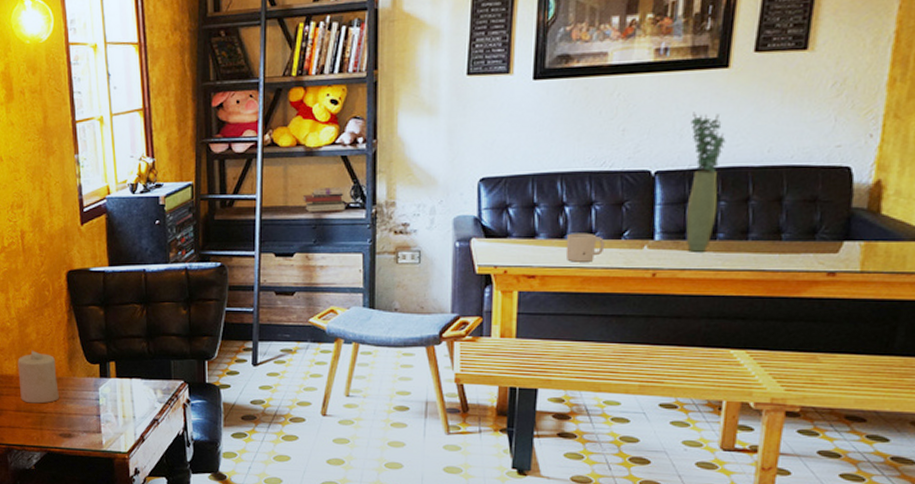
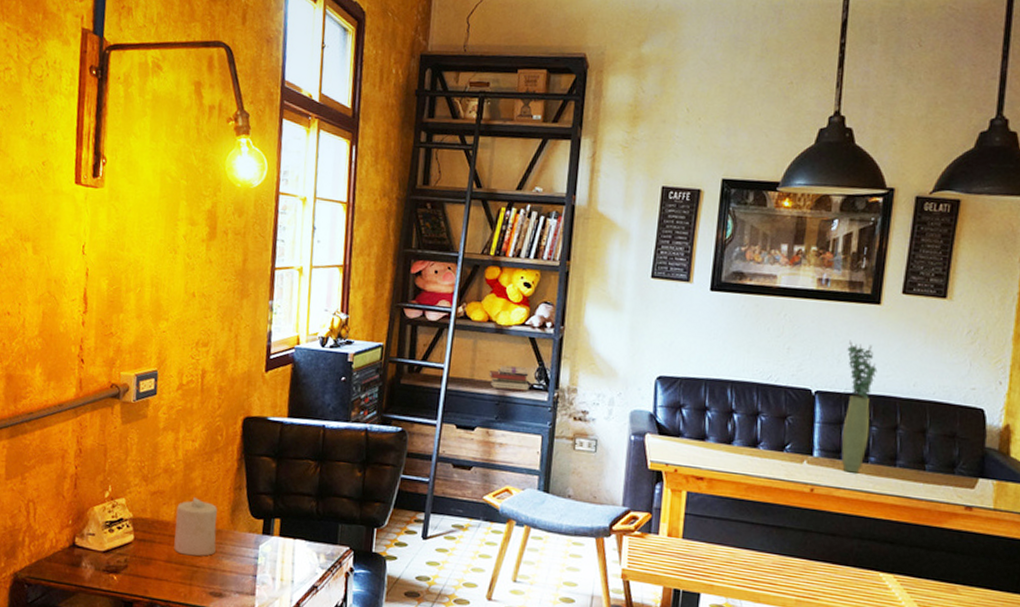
mug: present [565,233,605,262] -> none [732,440,769,471]

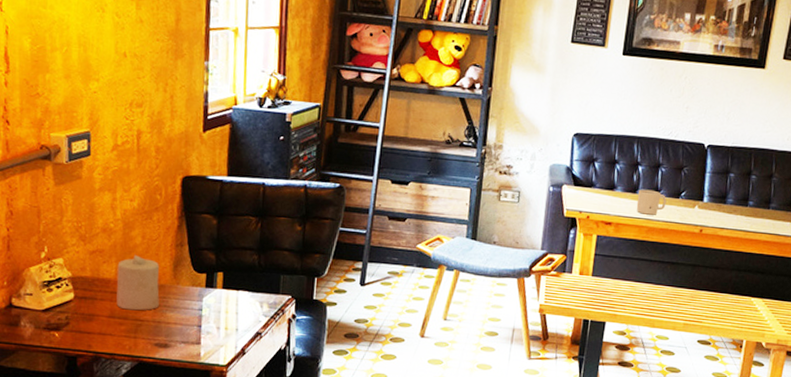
books: present [488,365,529,392] -> none [421,124,459,149]
mug: none [732,440,769,471] -> present [636,189,667,215]
vase: present [841,340,878,473] -> none [726,100,759,215]

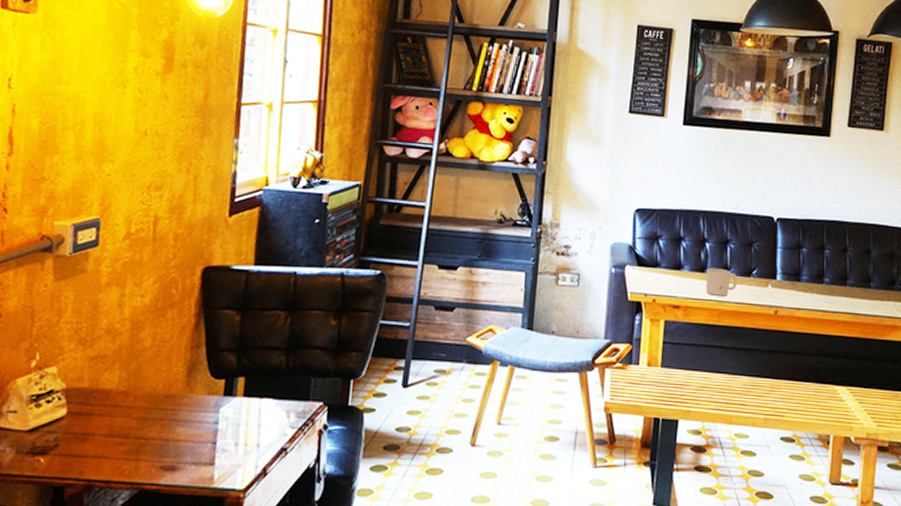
candle: present [116,254,160,311] -> none [116,359,171,427]

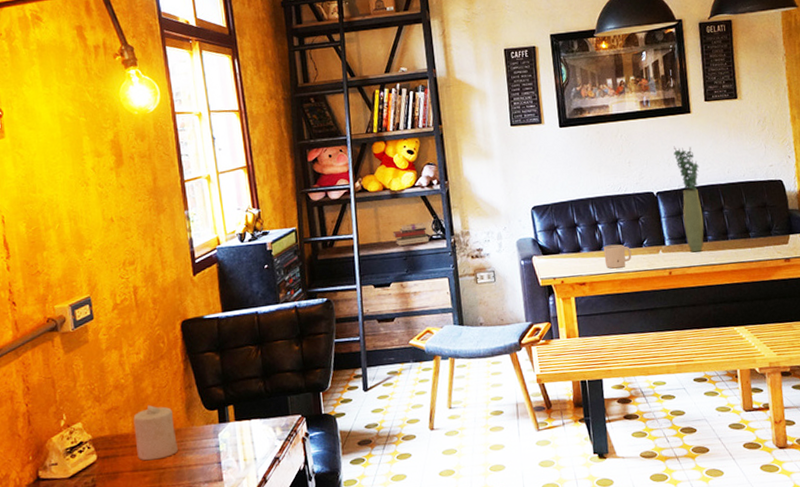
candle: none [116,359,171,427] -> present [133,404,178,461]
books: none [471,202,512,229] -> present [392,222,428,247]
vase: none [800,170,829,294] -> present [673,146,704,253]

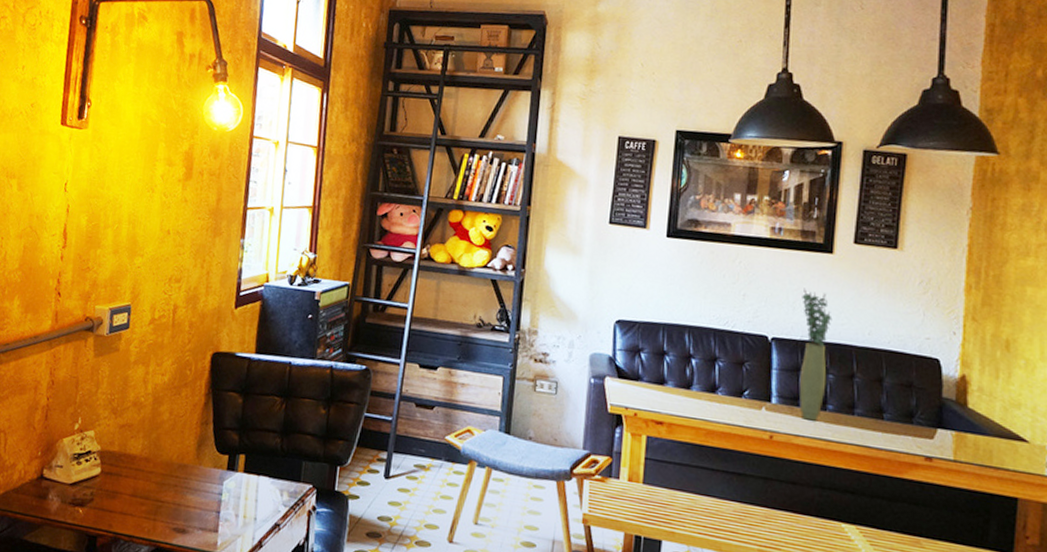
candle: present [133,404,178,461] -> none [139,430,184,491]
books: present [392,222,428,247] -> none [451,306,491,333]
mug: present [603,244,632,269] -> none [691,385,727,416]

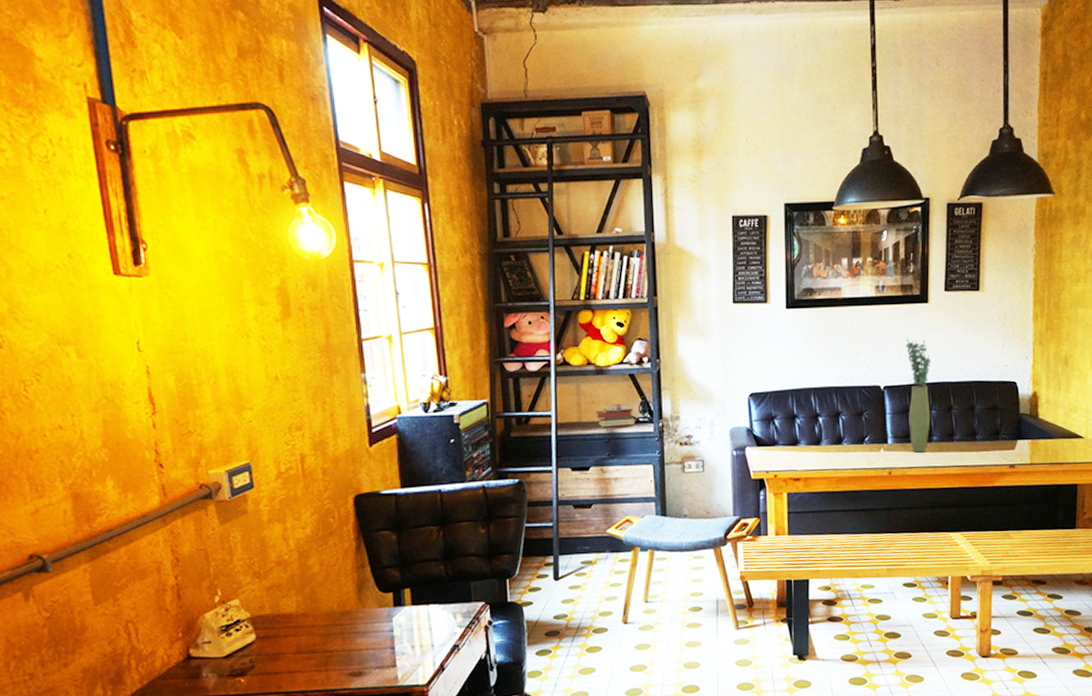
books: none [451,306,491,333] -> present [595,403,634,428]

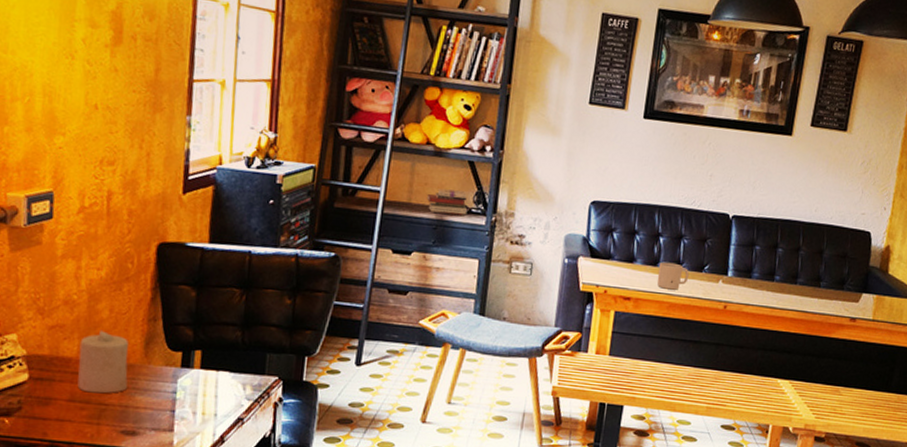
candle: none [297,583,347,643] -> present [77,329,128,394]
mug: none [821,439,852,465] -> present [657,262,690,290]
vase: present [906,337,932,453] -> none [751,168,786,291]

